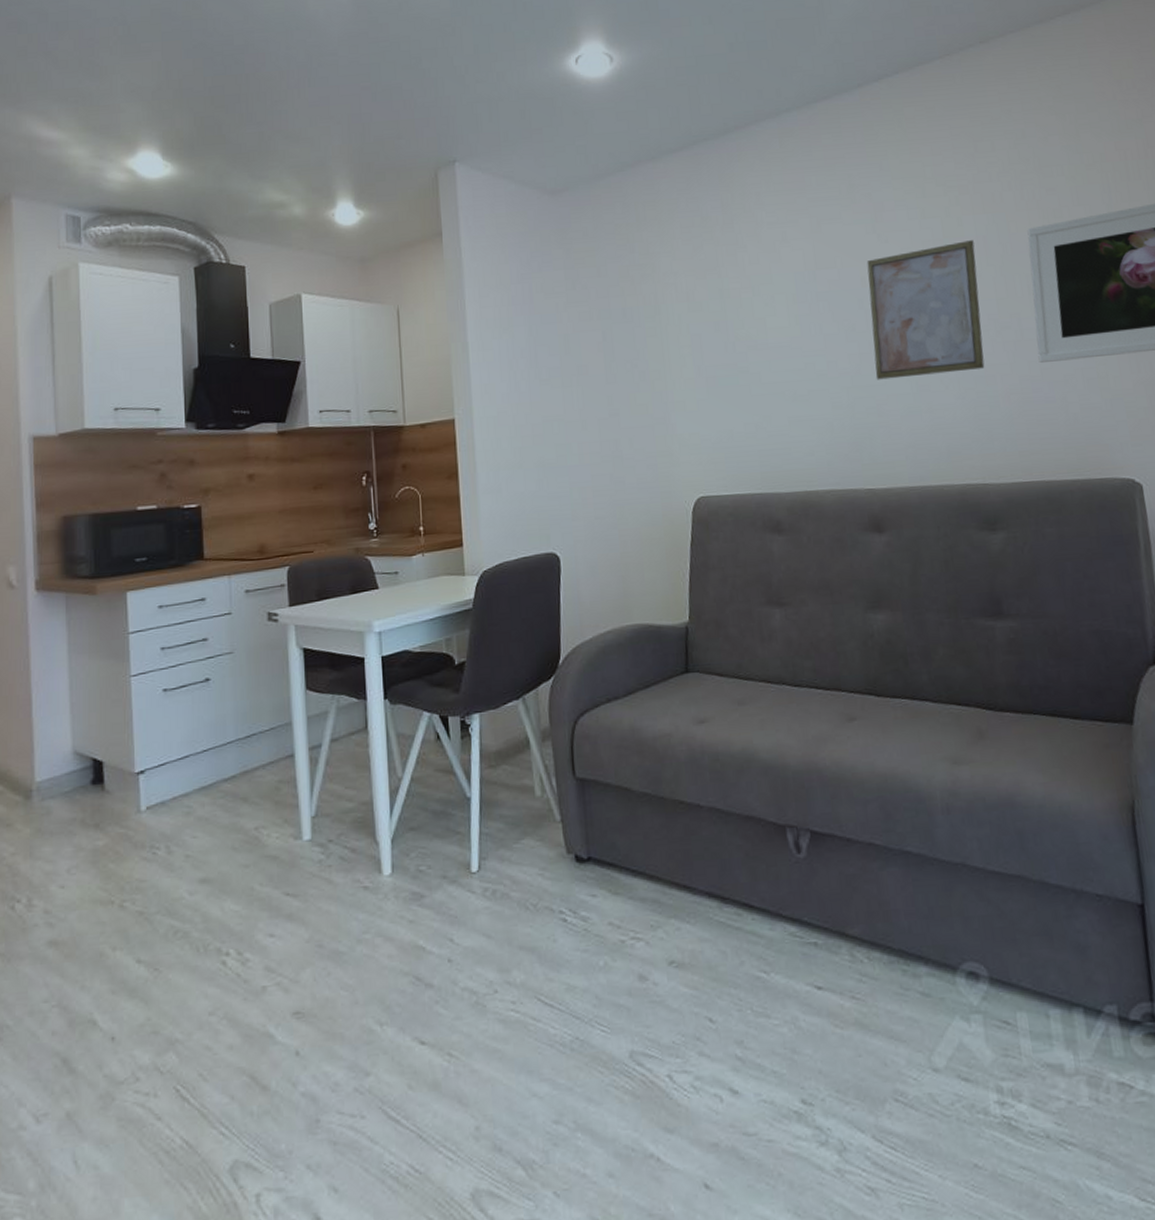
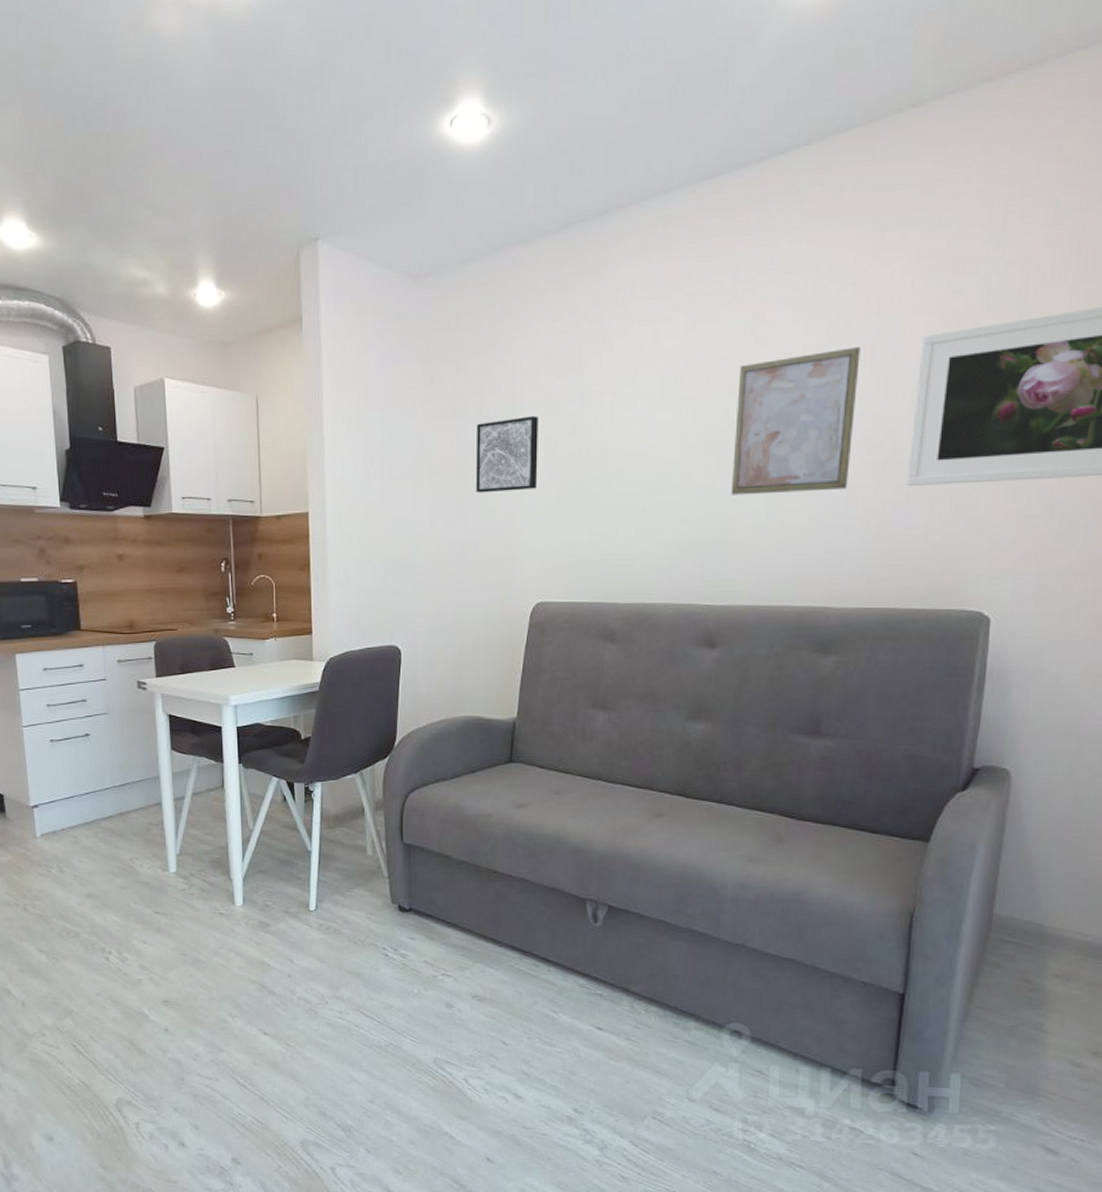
wall art: none [622,314,686,391] -> present [476,415,538,493]

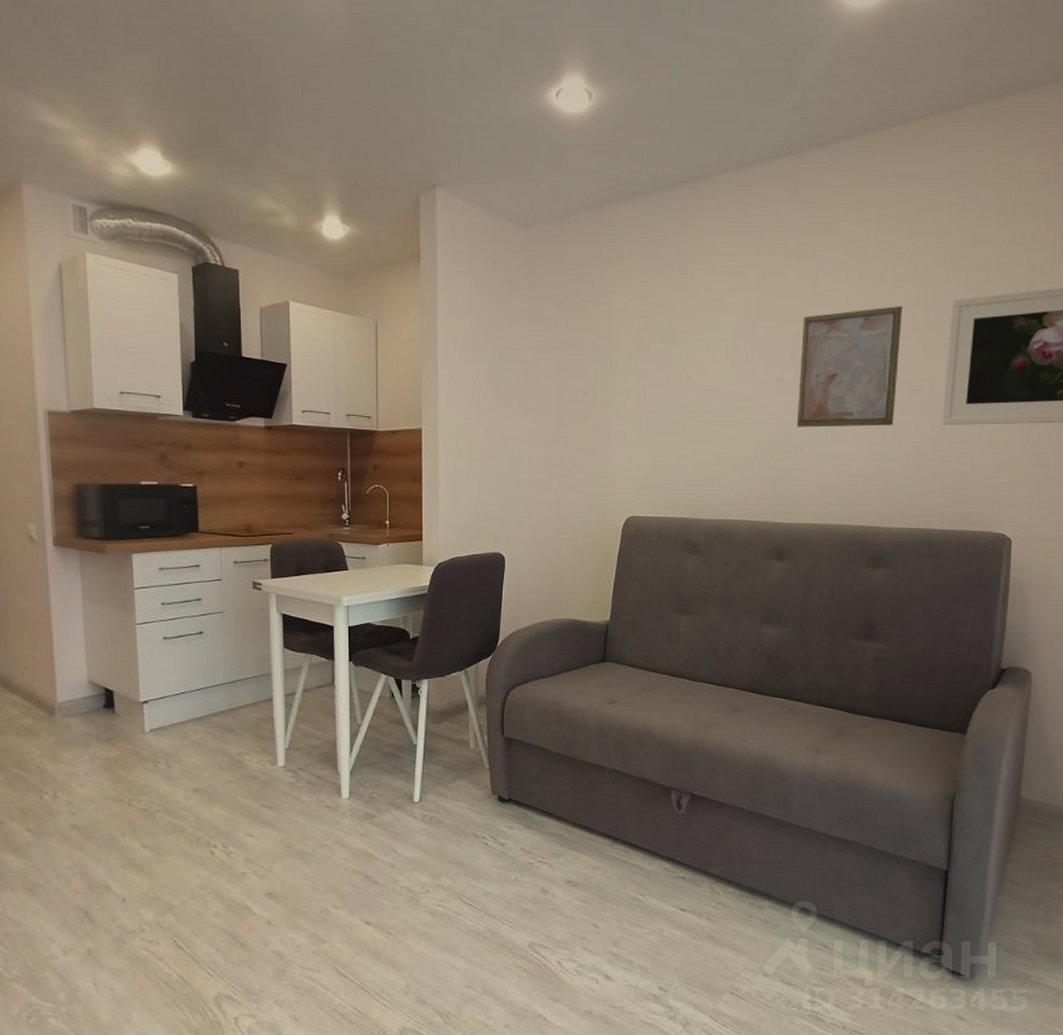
wall art: present [476,415,538,493] -> none [575,351,631,417]

